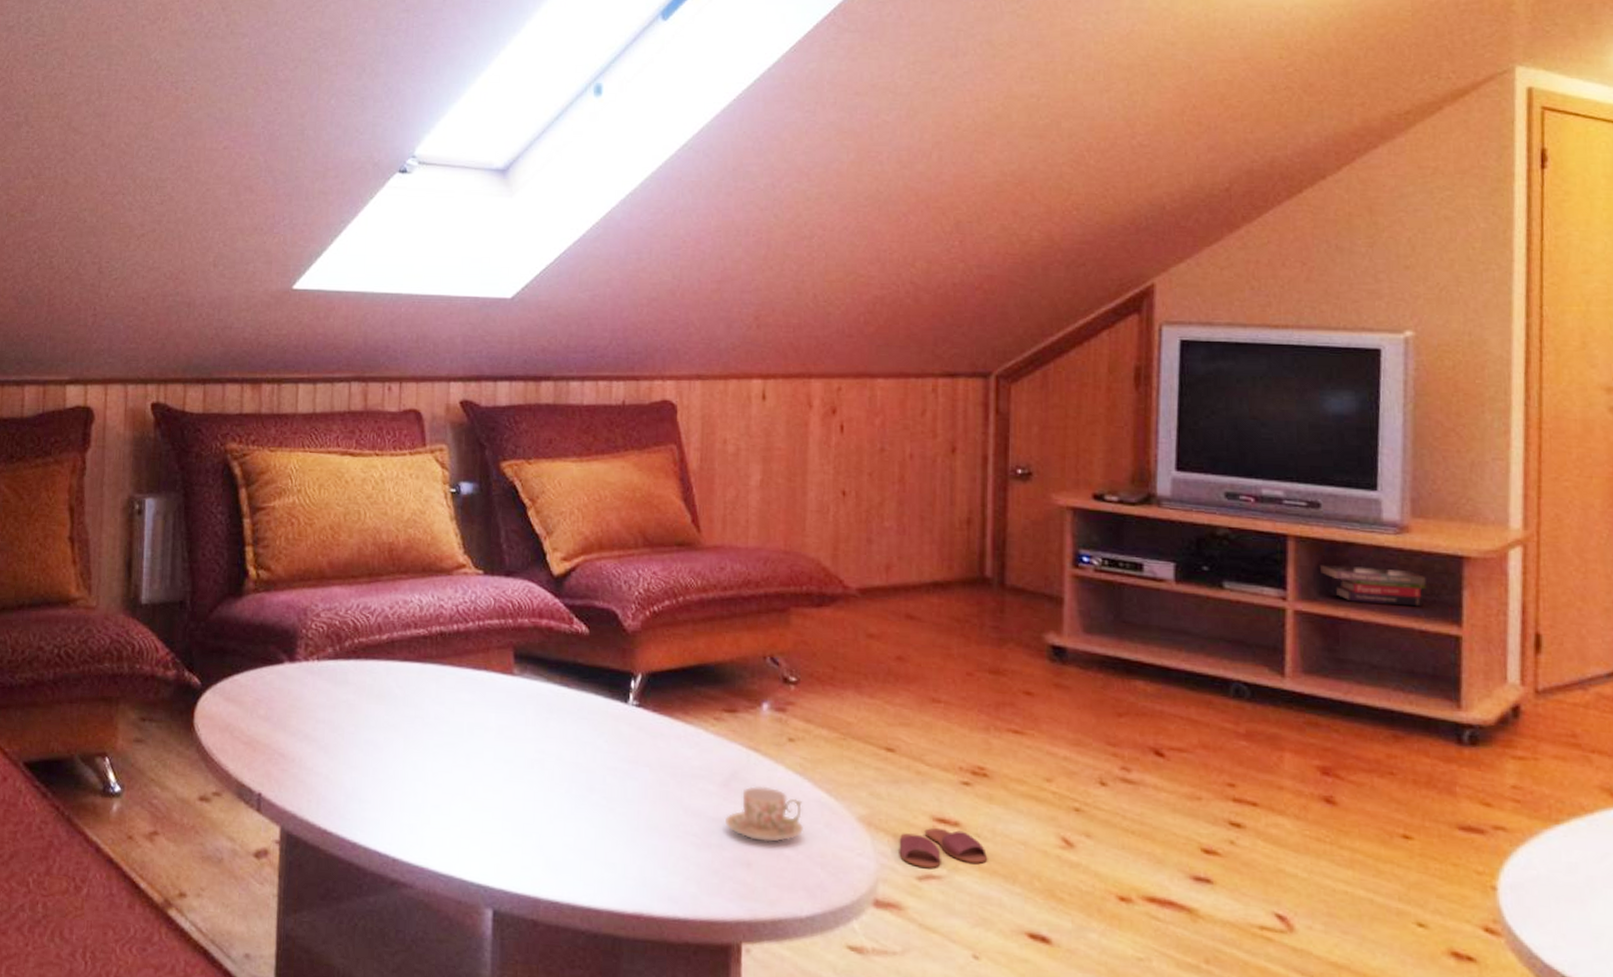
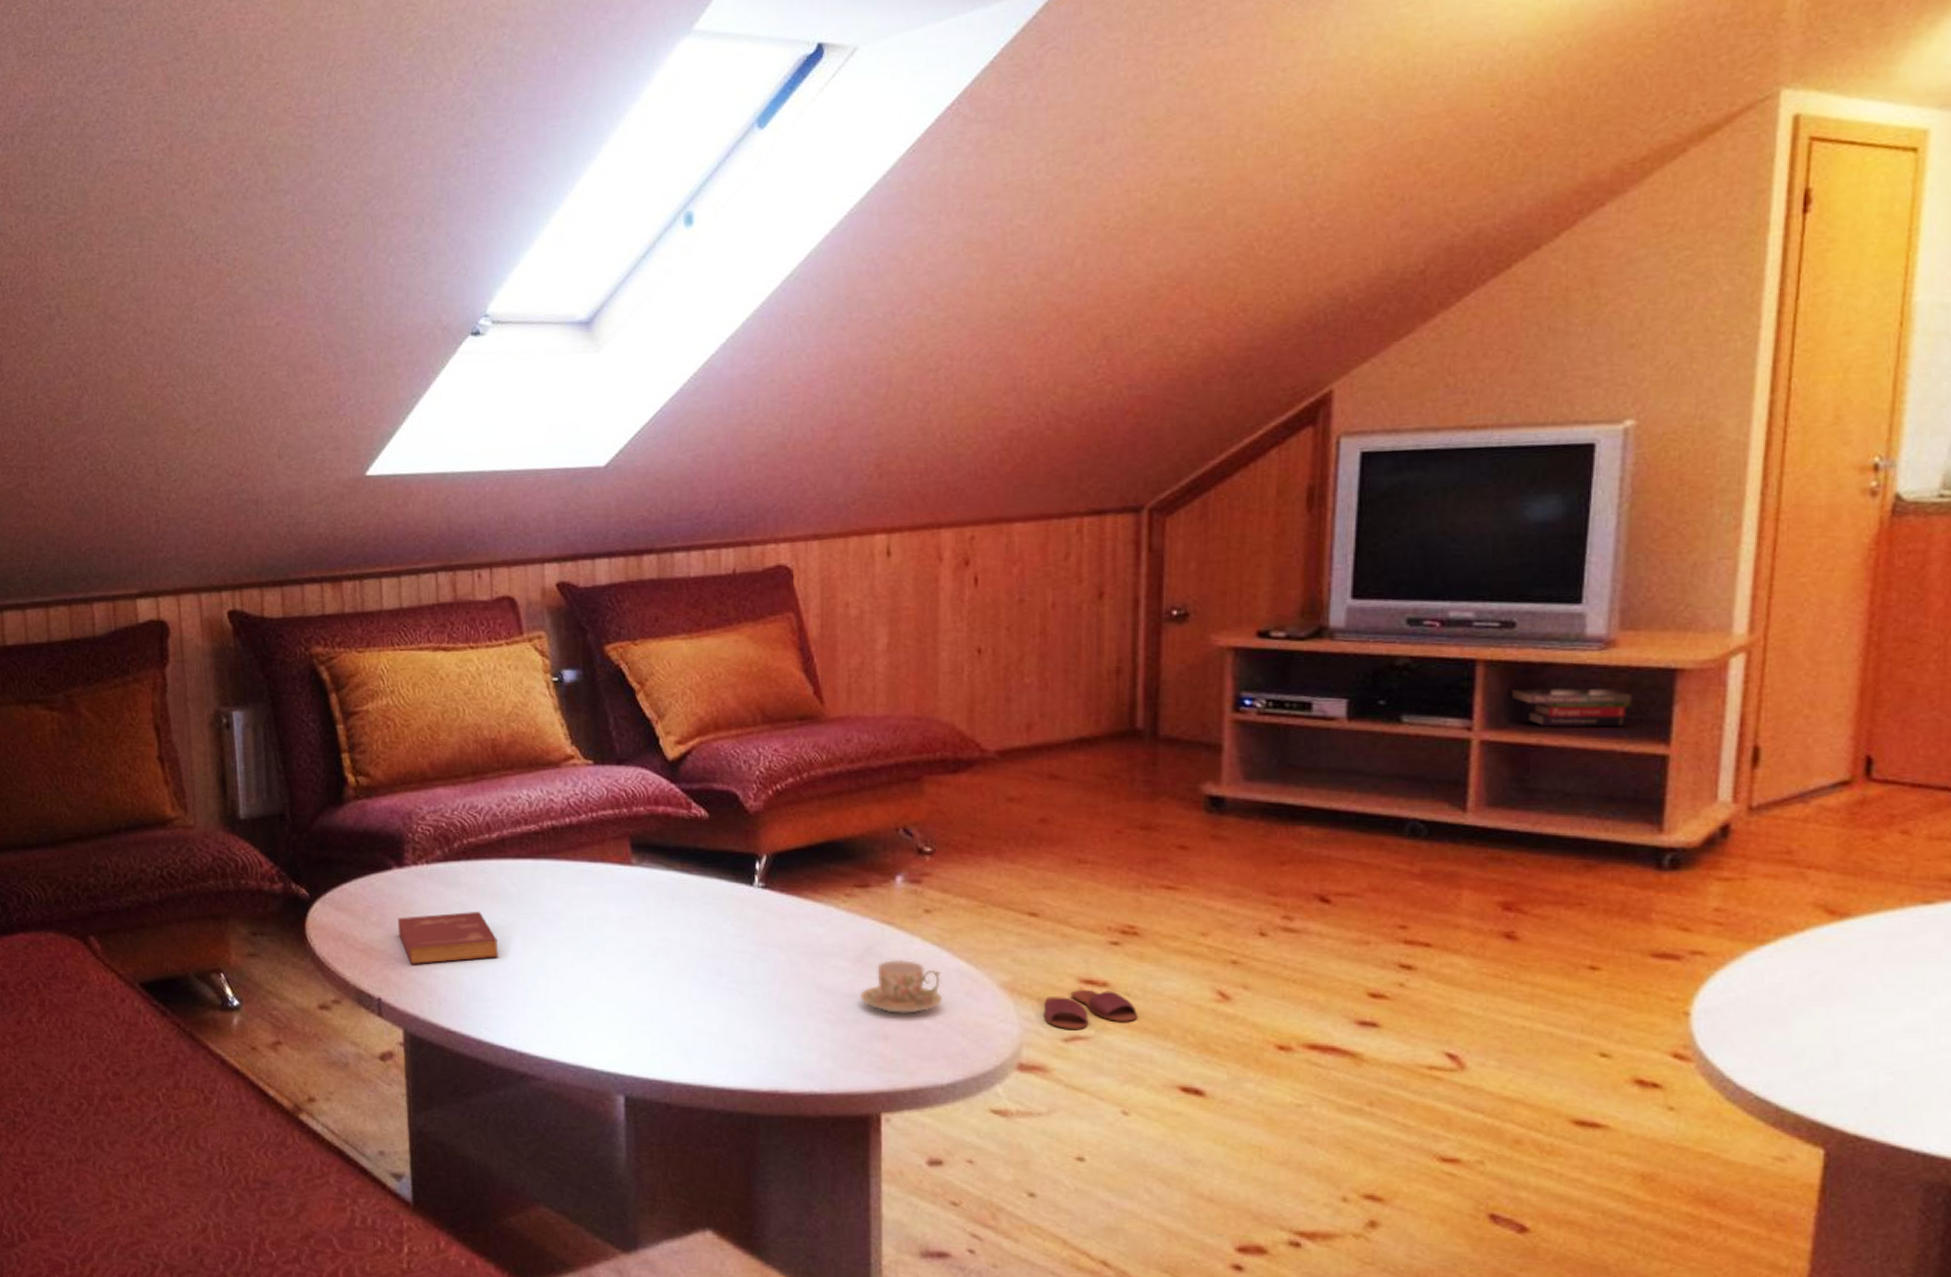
book: none [284,711,380,761] -> present [397,911,498,965]

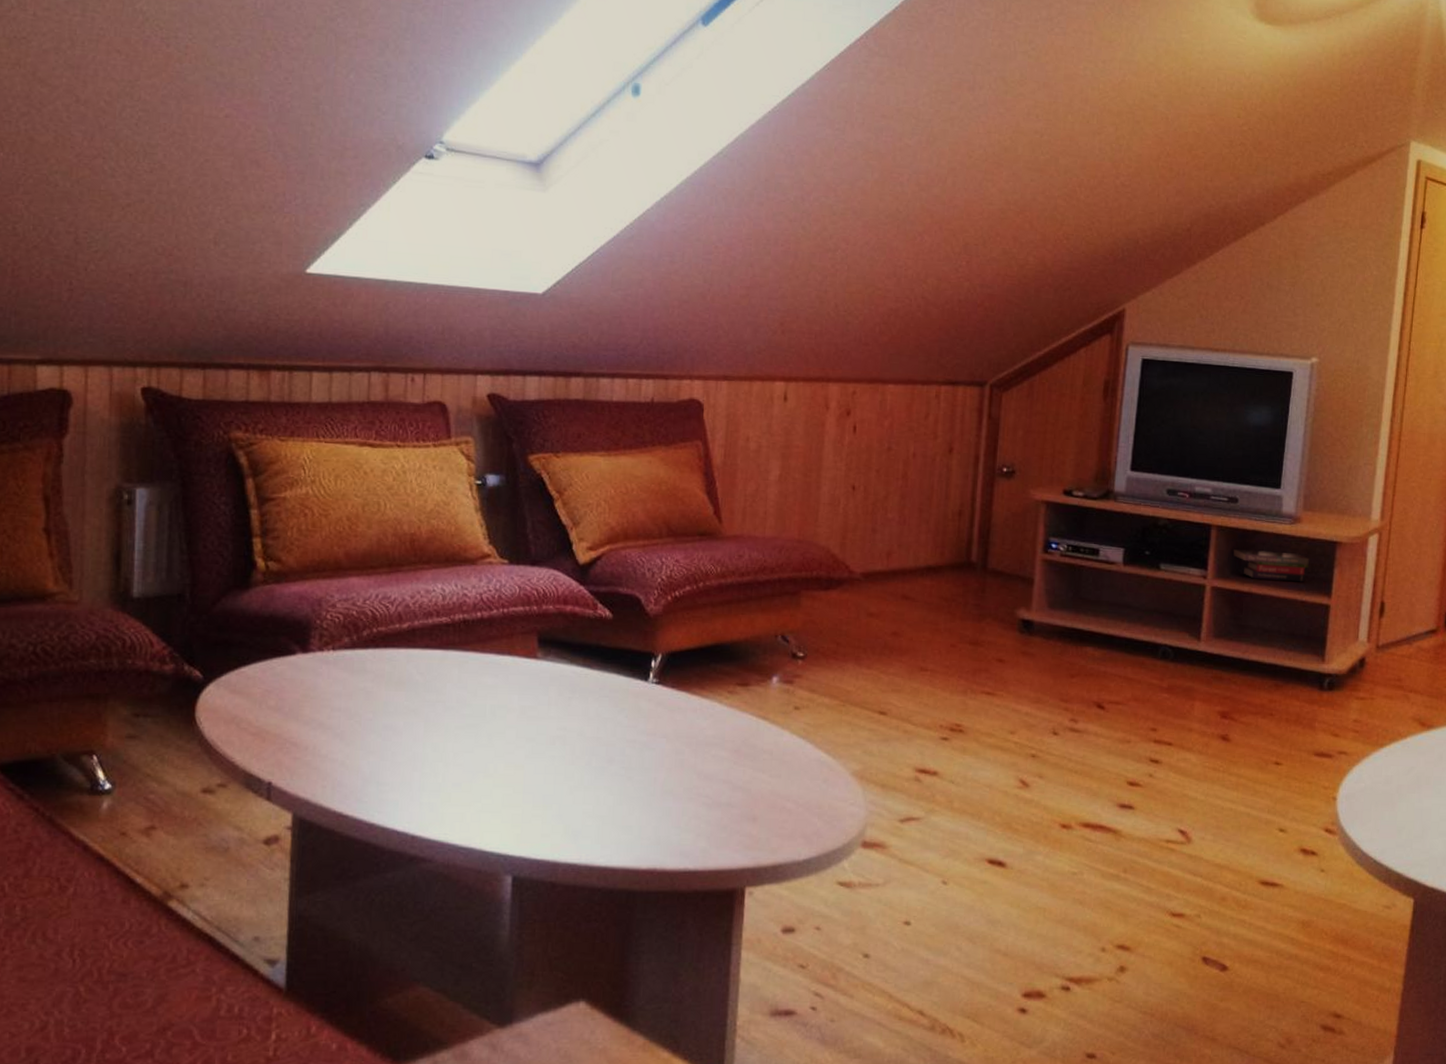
book: present [397,911,498,965] -> none [296,697,399,749]
teacup: present [860,959,944,1015] -> none [735,750,805,799]
slippers: present [1043,990,1138,1029] -> none [885,778,959,811]

